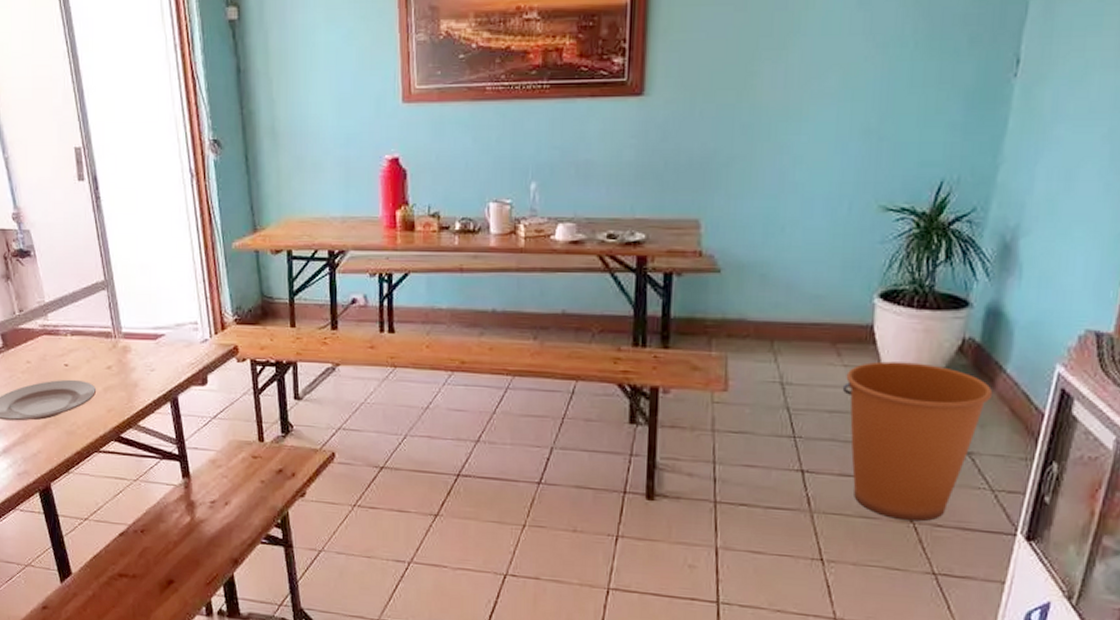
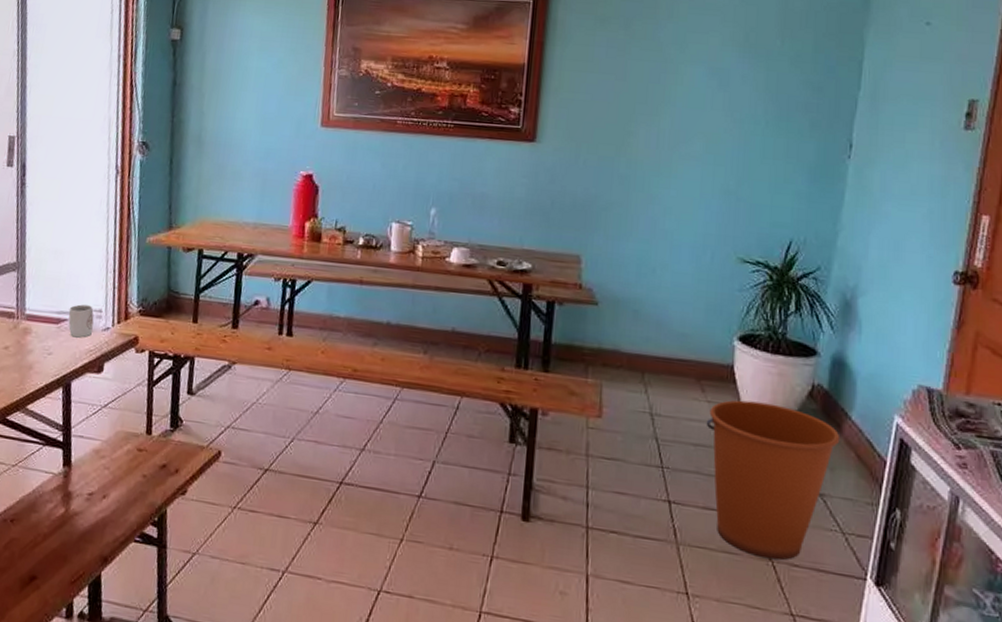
mug: none [164,318,191,352] -> present [68,304,94,338]

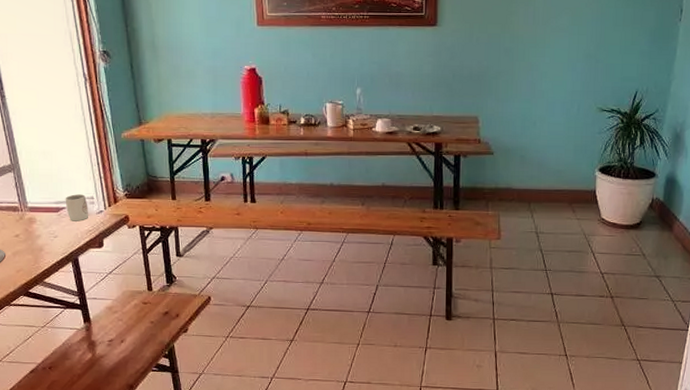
bucket: present [706,400,841,561] -> none [576,215,672,325]

